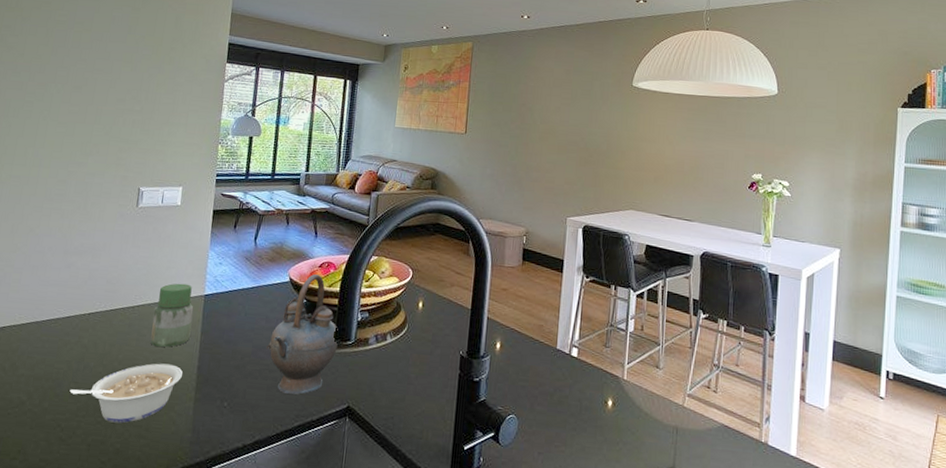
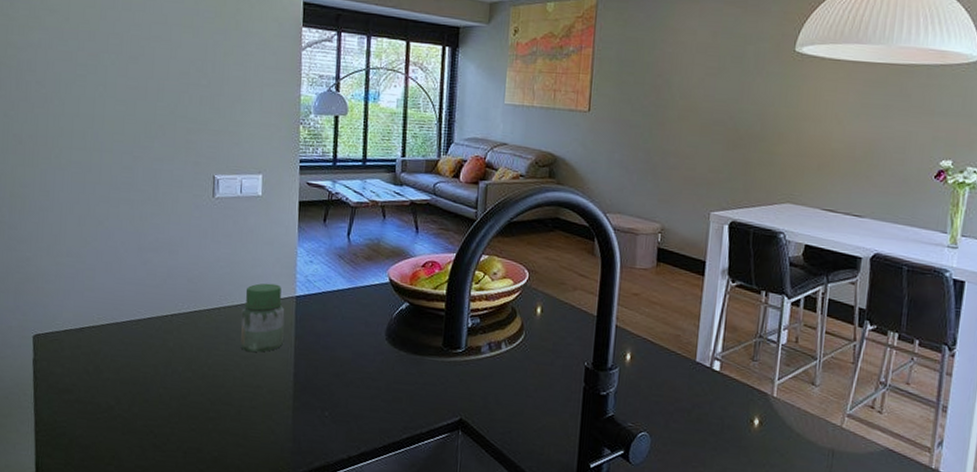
legume: present [70,363,183,423] -> none [159,369,278,431]
teapot: present [267,274,338,395] -> none [368,275,446,405]

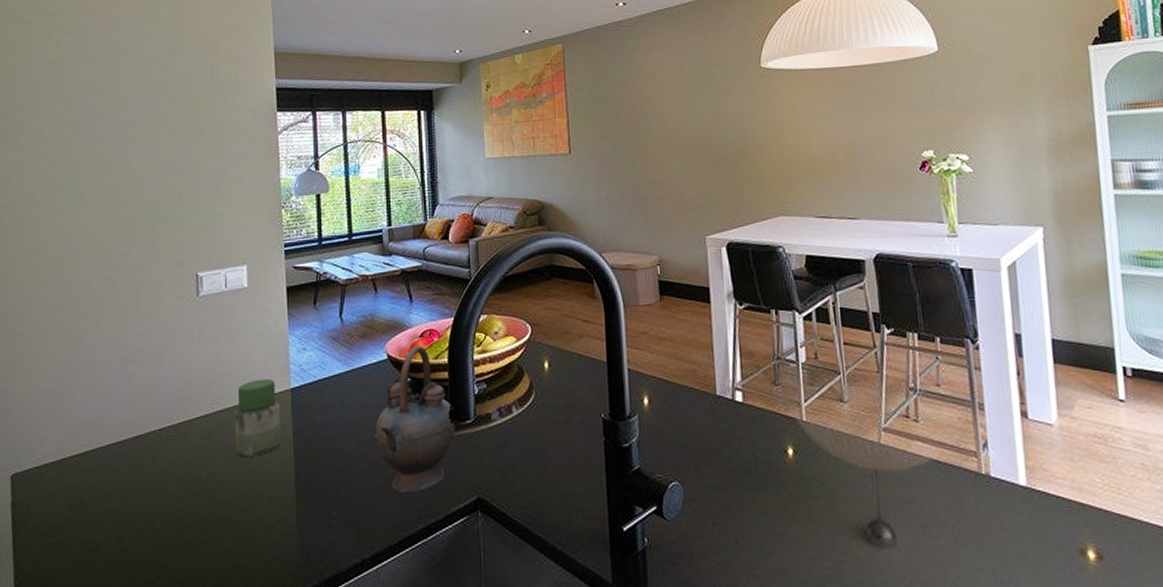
teapot: none [368,275,446,405] -> present [372,346,455,492]

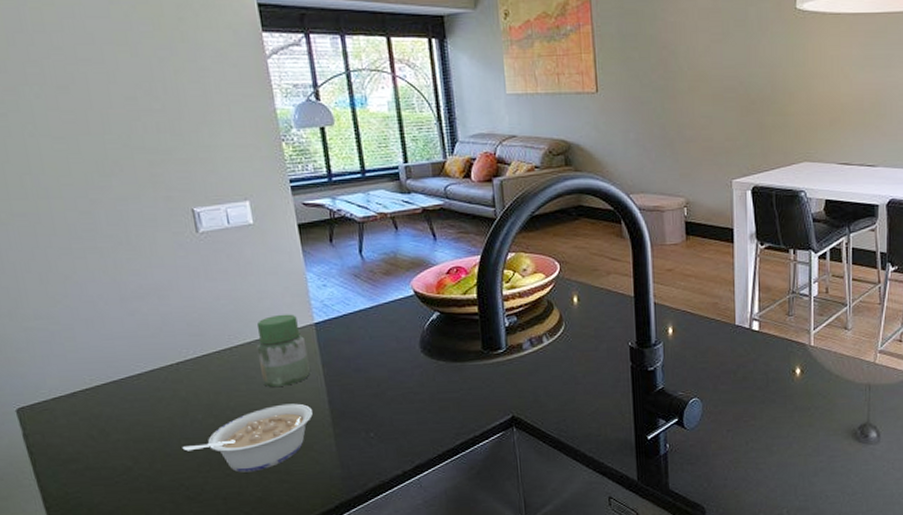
legume: none [151,476,278,554] -> present [182,403,313,473]
teapot: present [372,346,455,492] -> none [405,283,488,414]

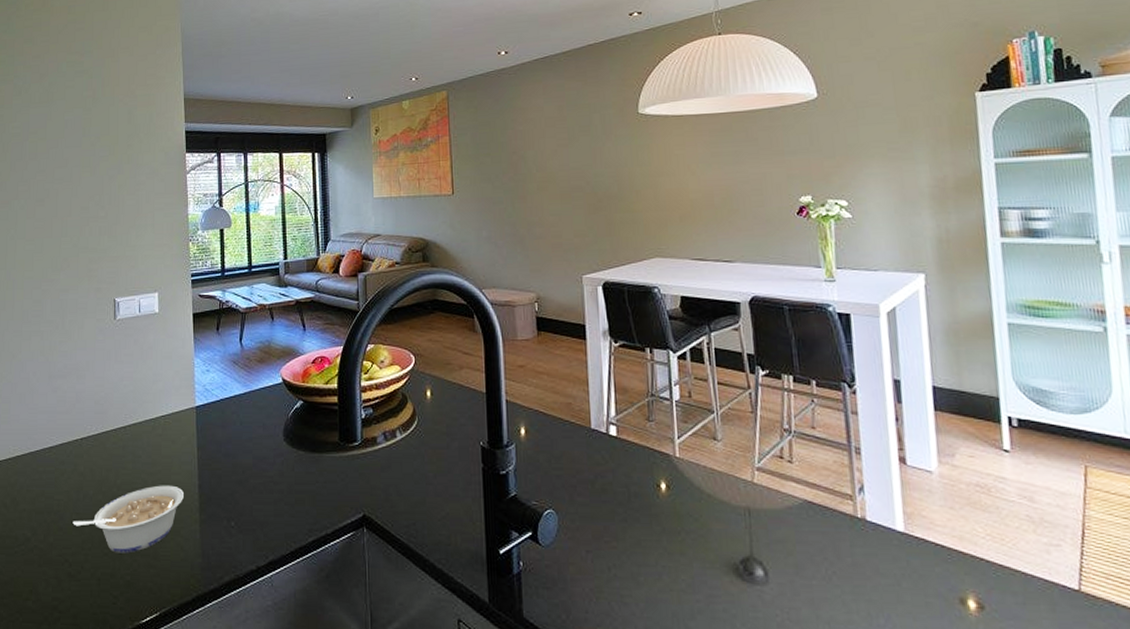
jar: present [256,314,310,388] -> none [146,396,187,468]

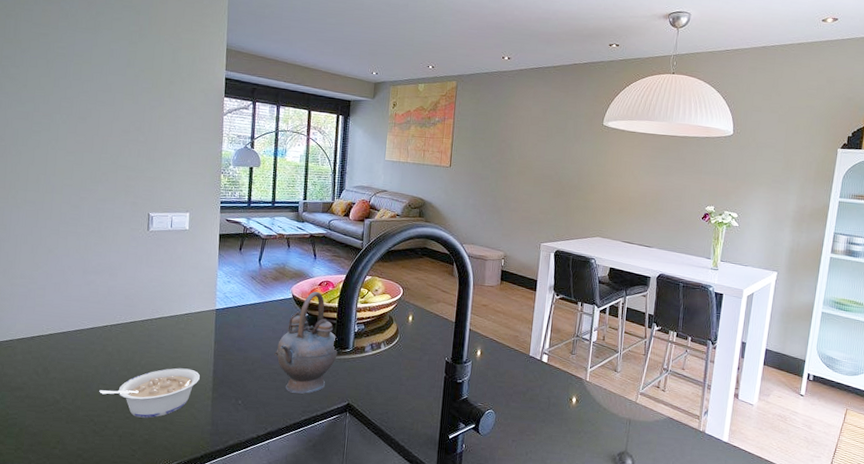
teapot: none [268,372,344,507] -> present [274,292,338,394]

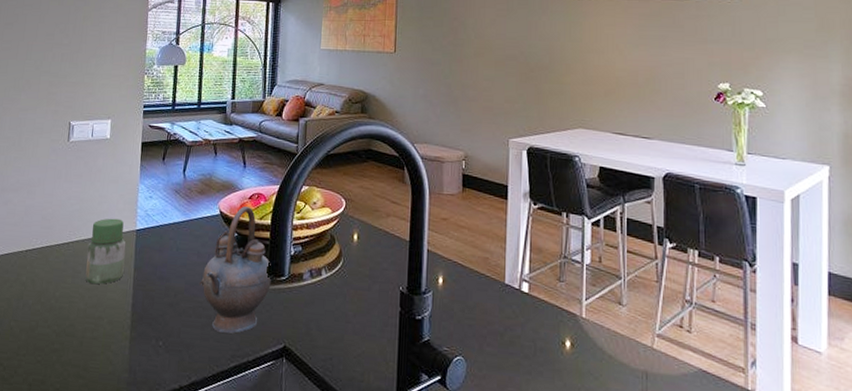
legume: present [99,368,200,418] -> none [10,301,117,363]
jar: none [169,299,207,355] -> present [85,218,126,285]

